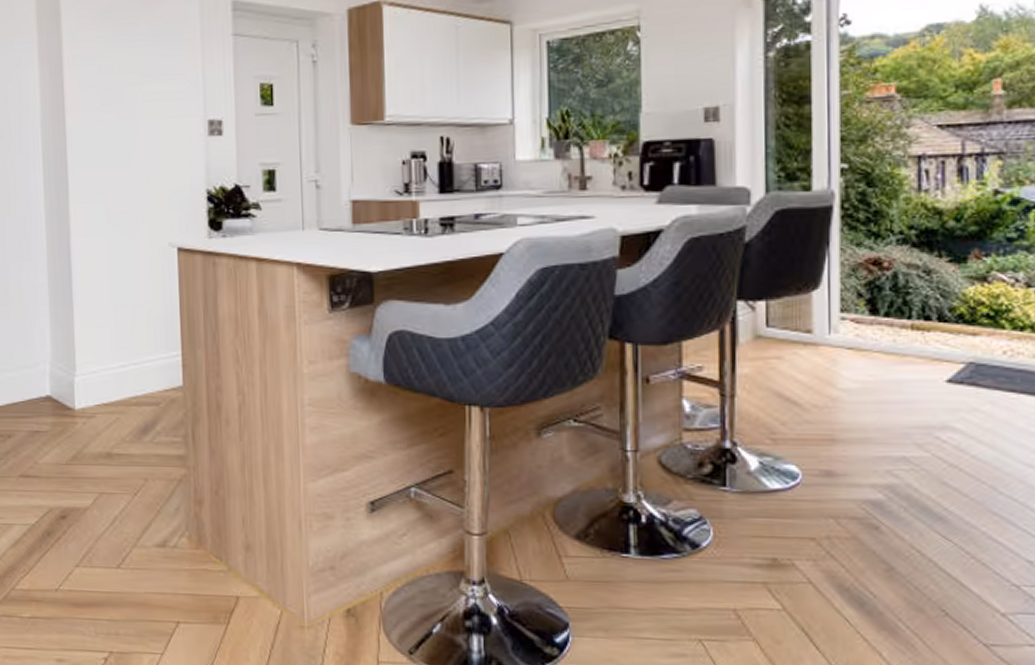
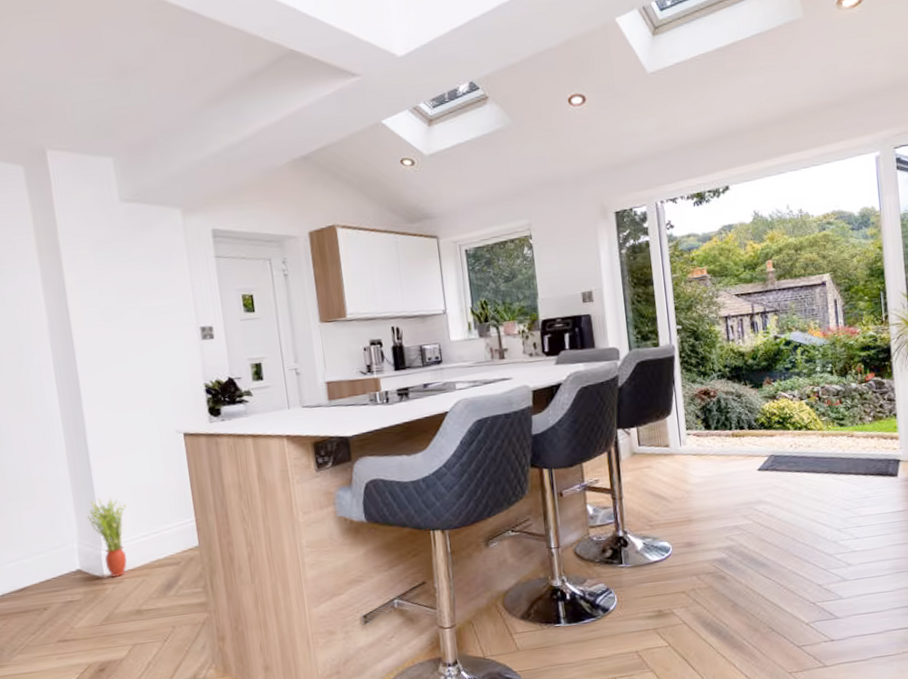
potted plant: none [63,315,107,411] -> present [87,498,127,578]

